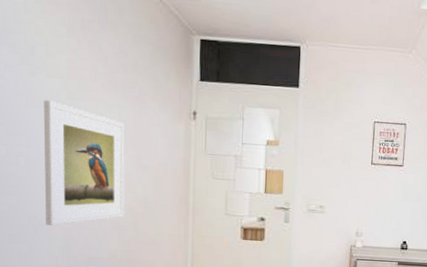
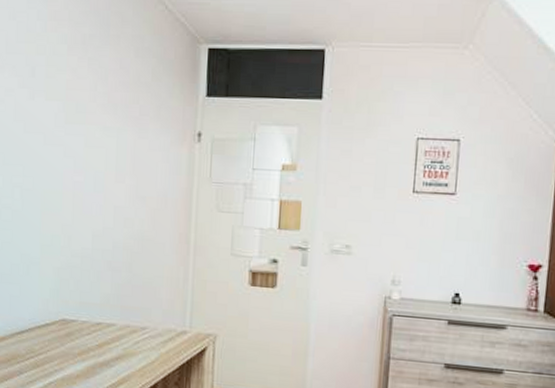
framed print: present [44,99,124,226] -> none [38,124,123,265]

